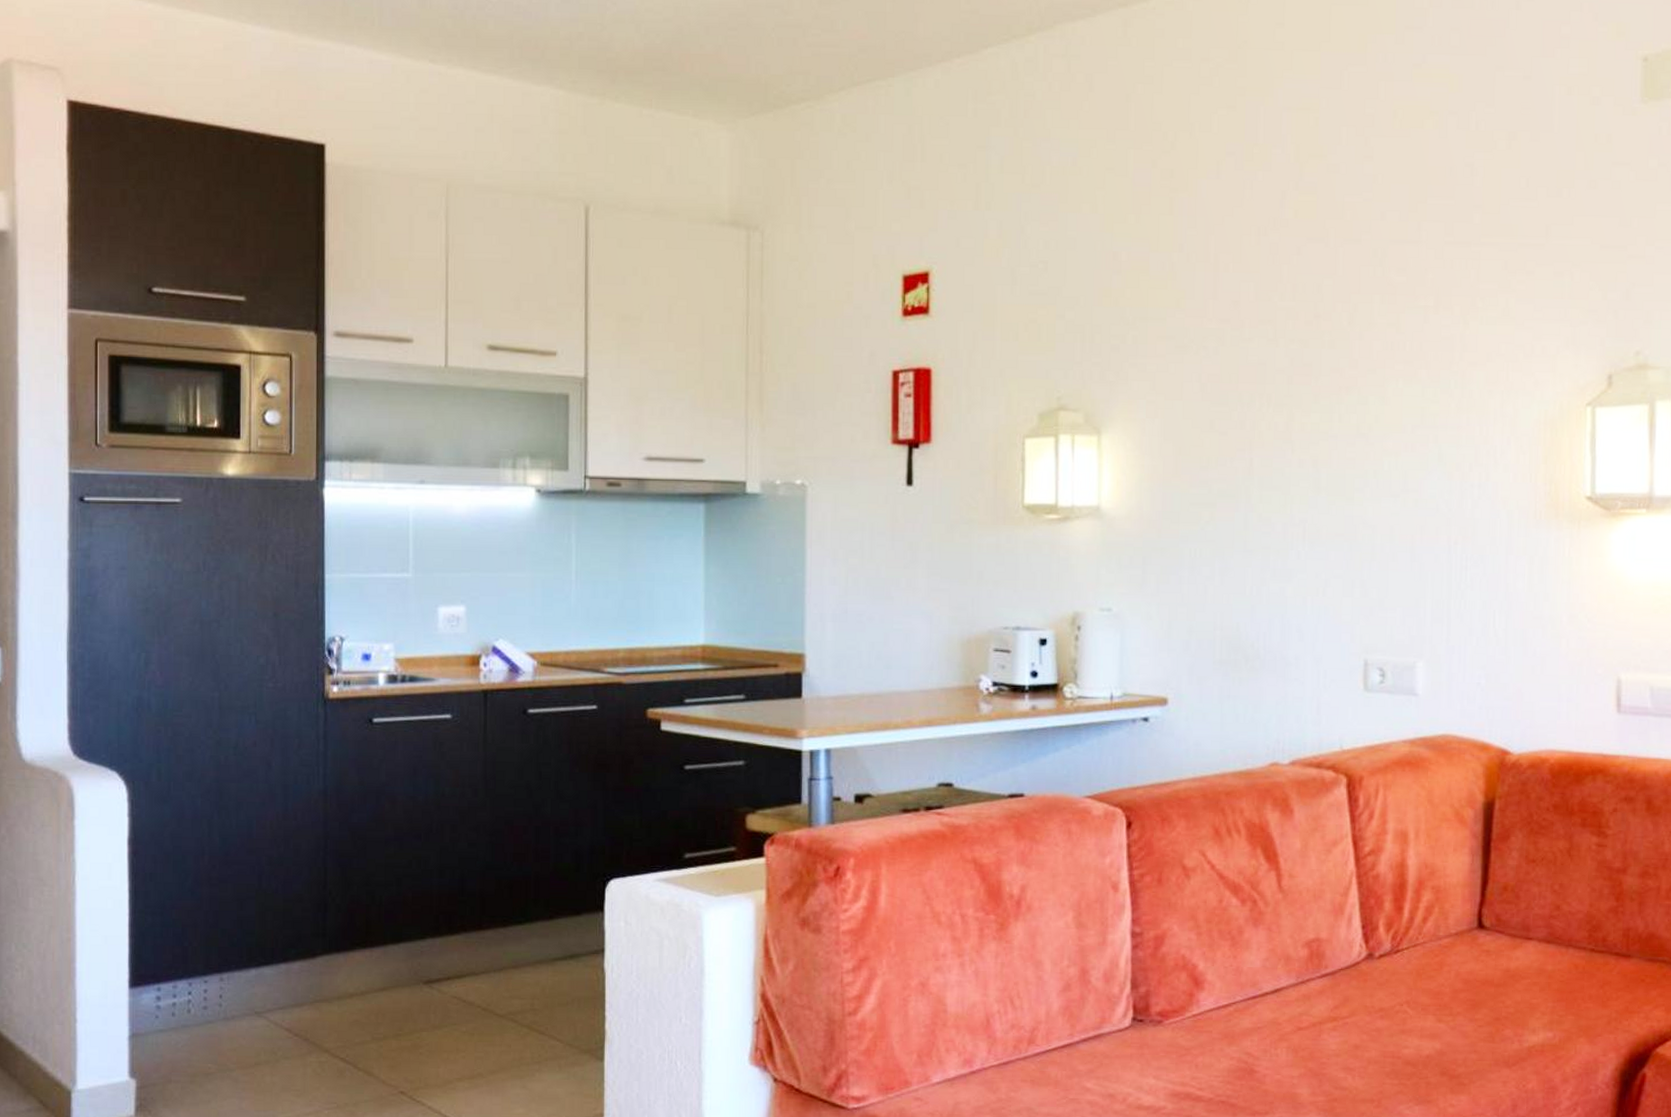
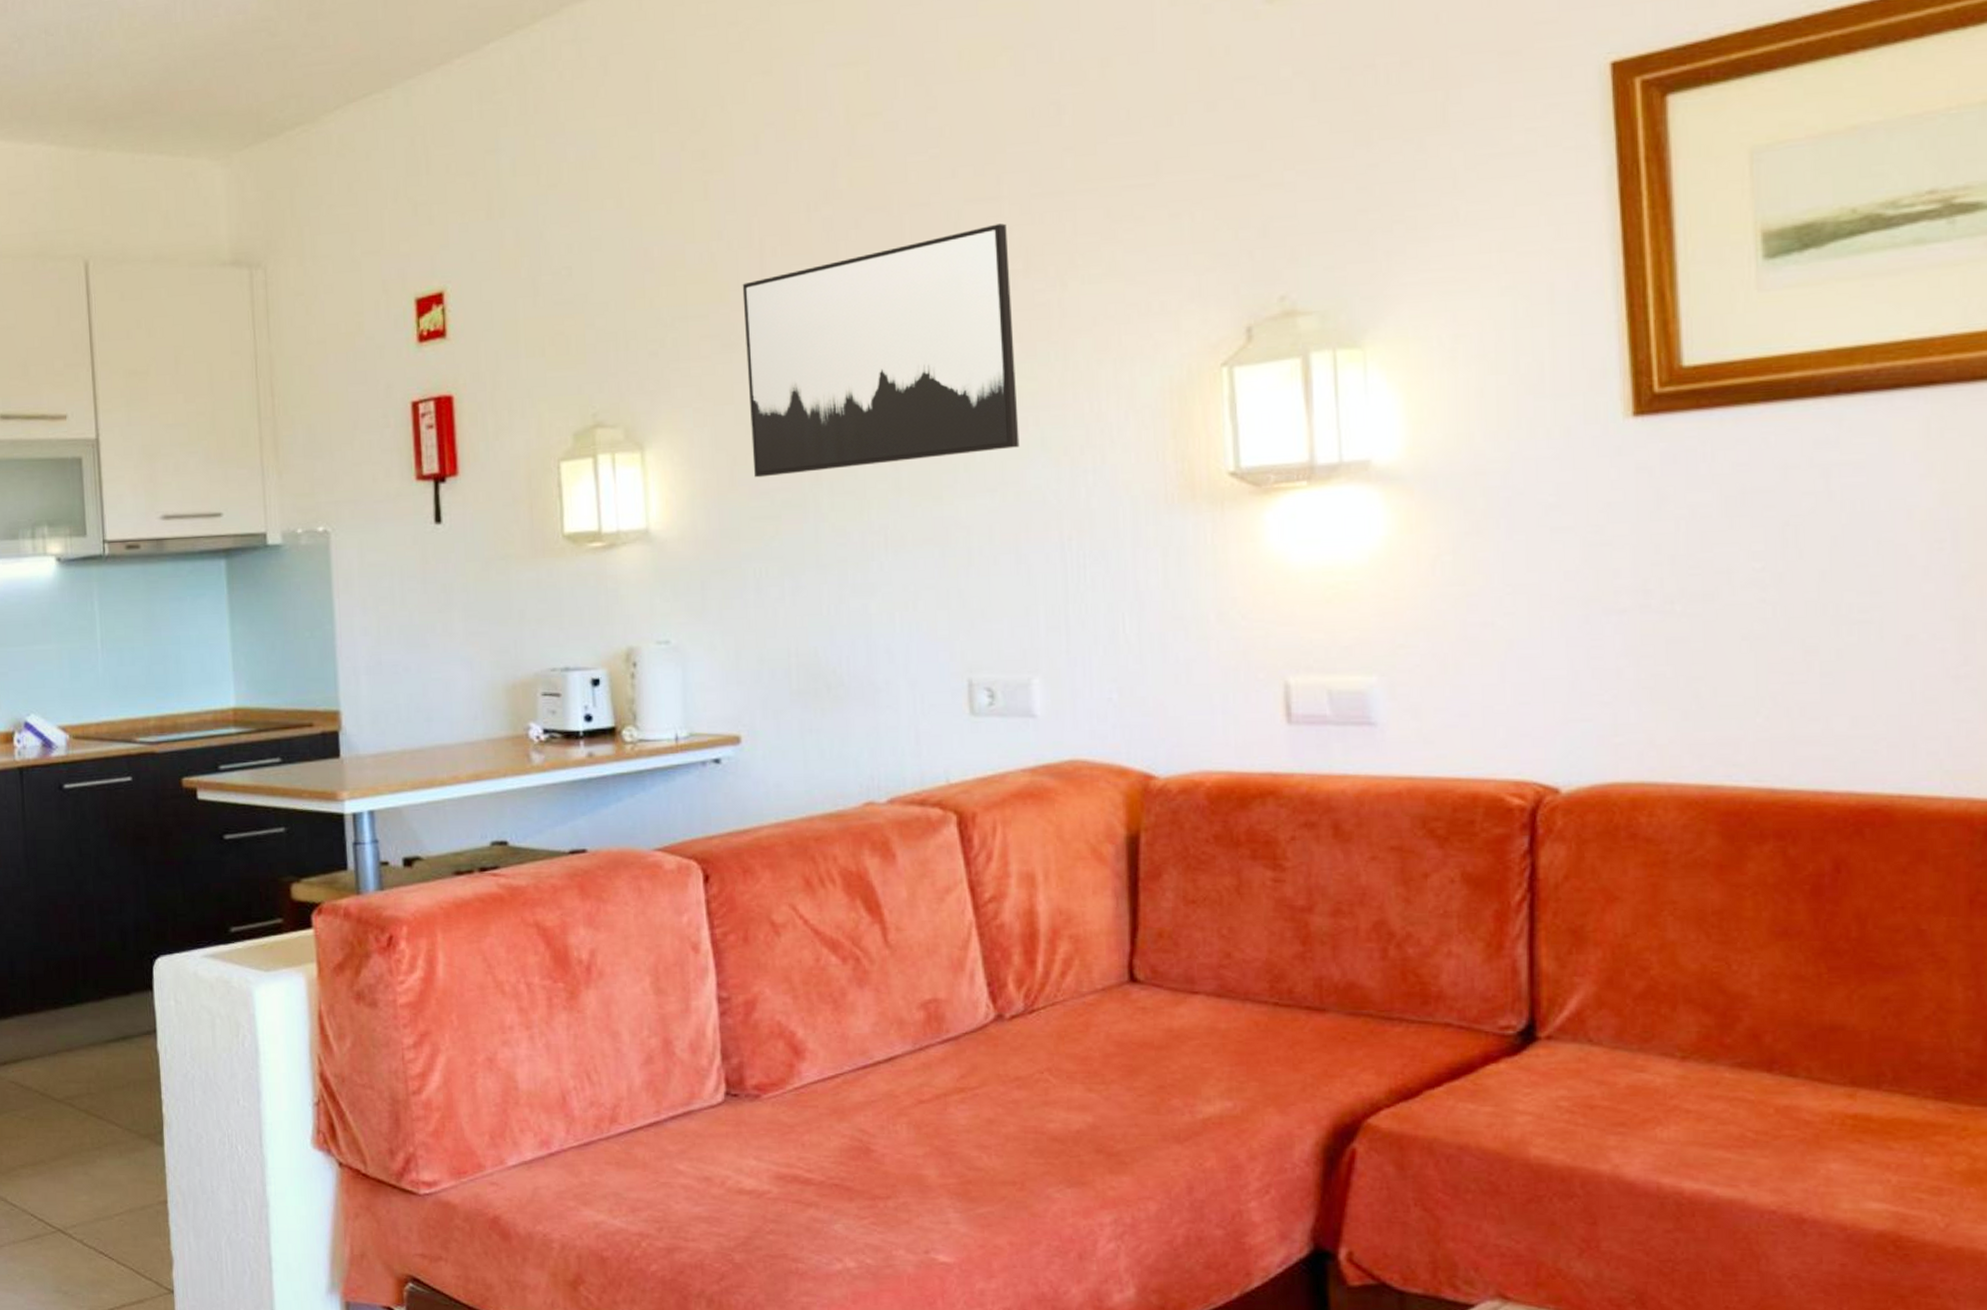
wall art: none [1195,264,1423,468] -> present [742,223,1020,478]

